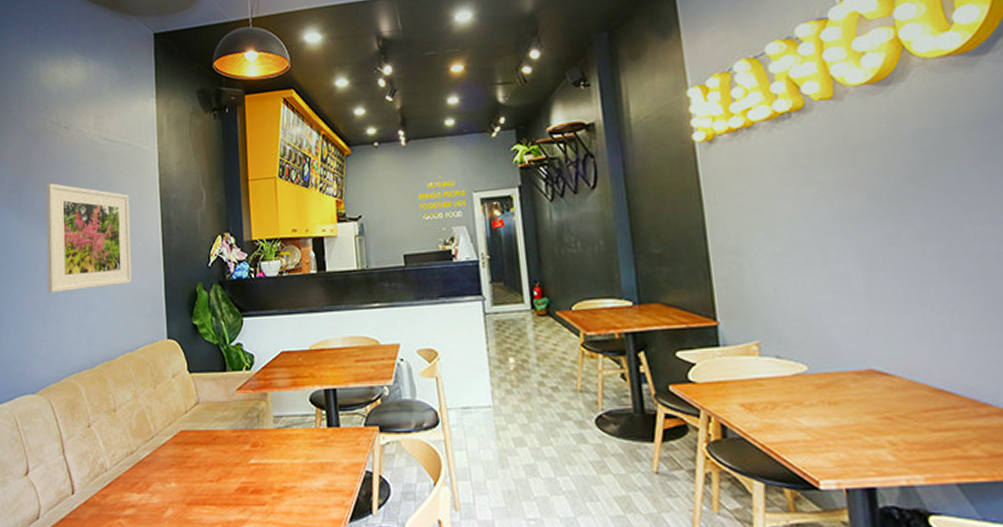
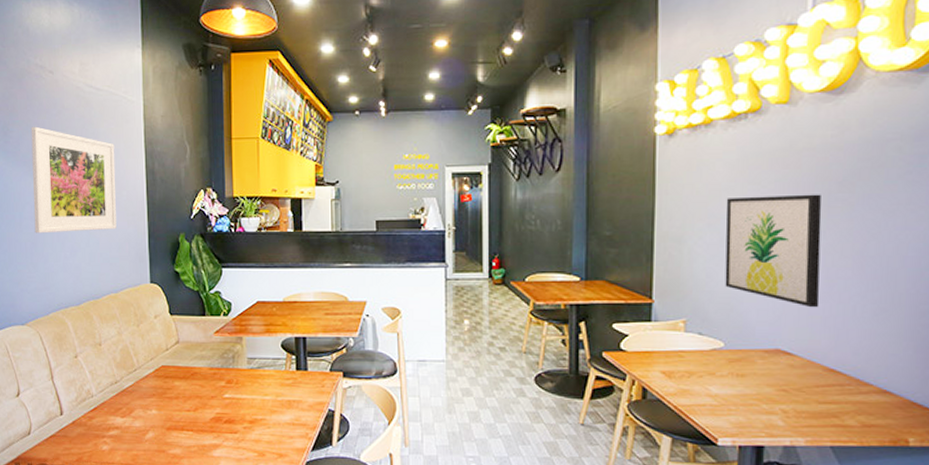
wall art: none [782,191,910,319] -> present [725,194,822,308]

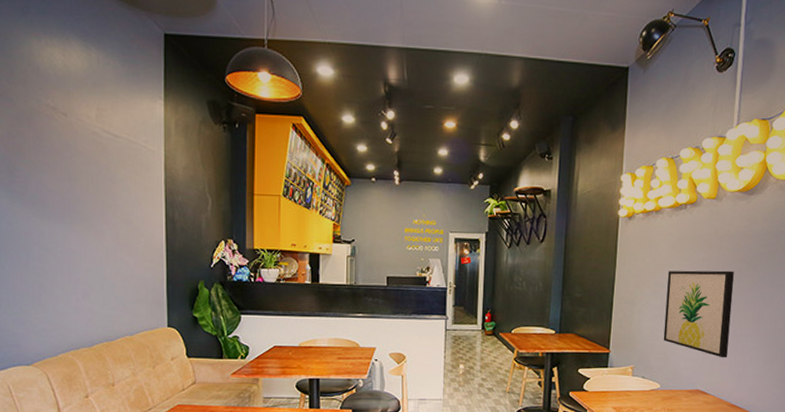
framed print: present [31,126,117,233] -> none [40,167,134,275]

